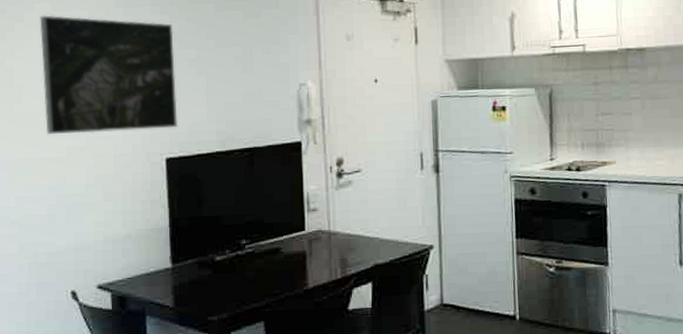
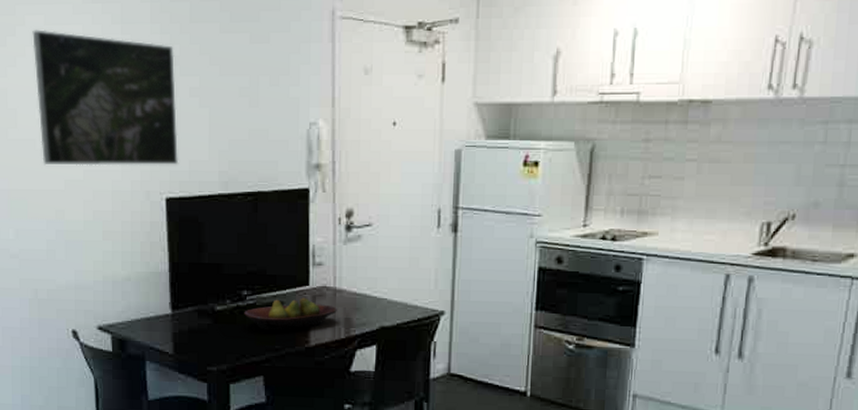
fruit bowl: none [243,242,333,277] -> present [244,297,337,331]

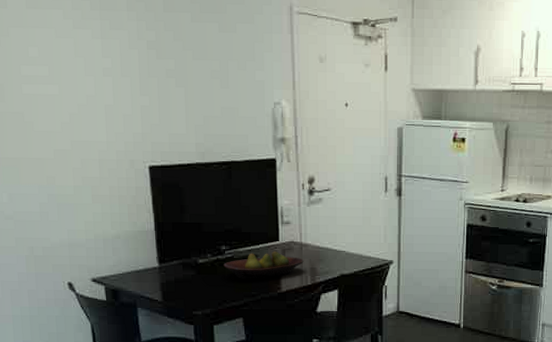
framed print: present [32,29,179,166] -> none [15,12,160,137]

